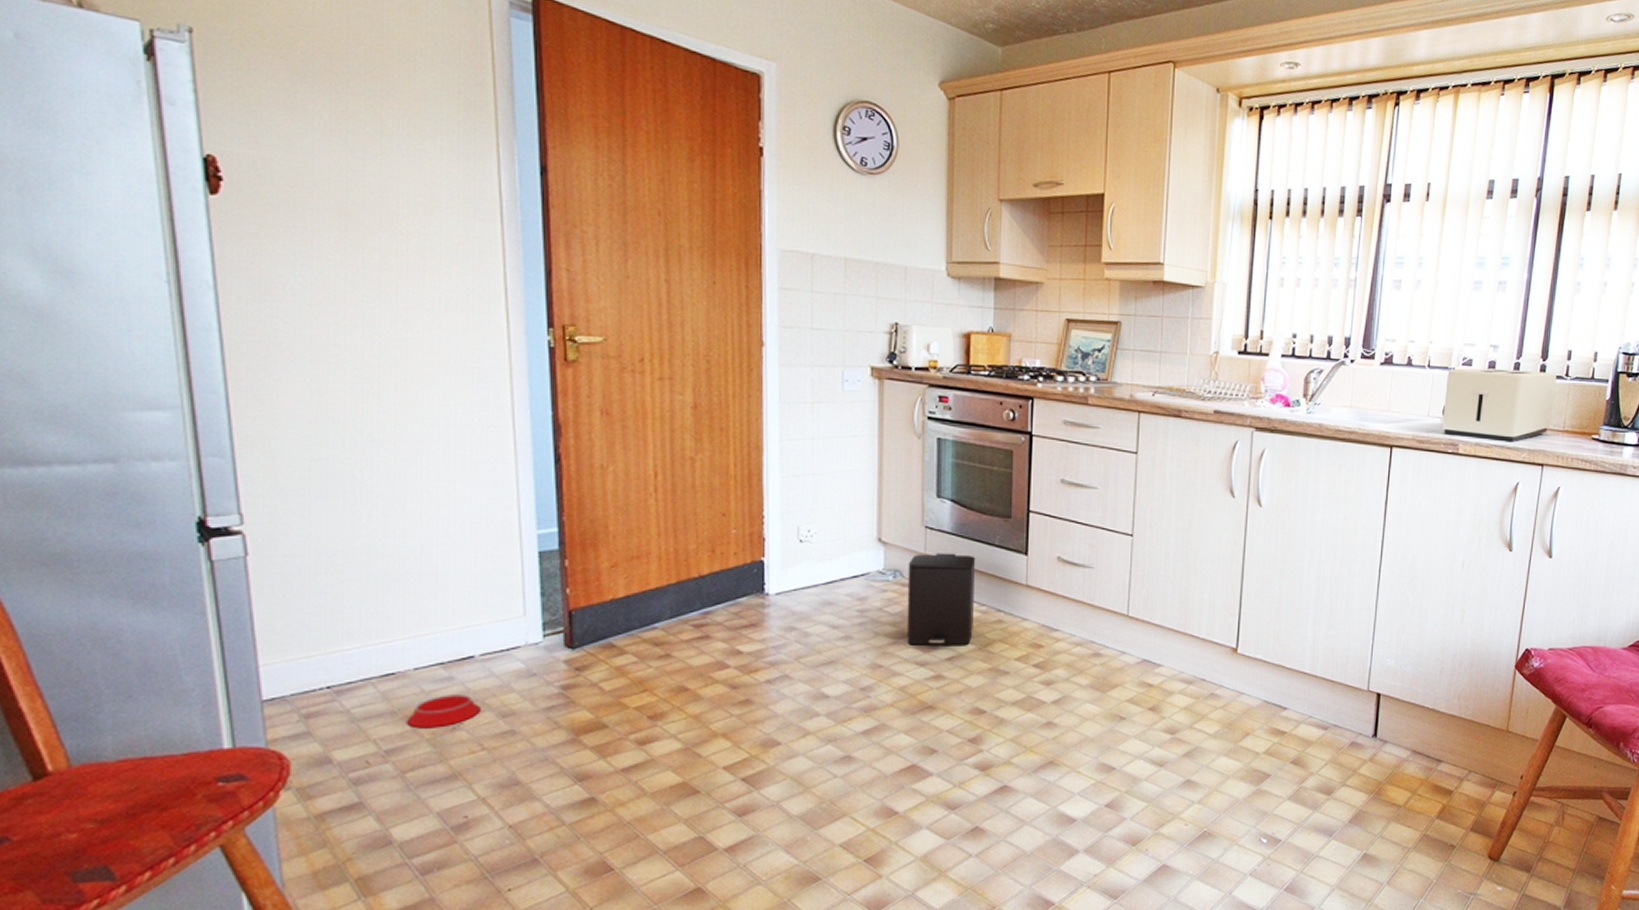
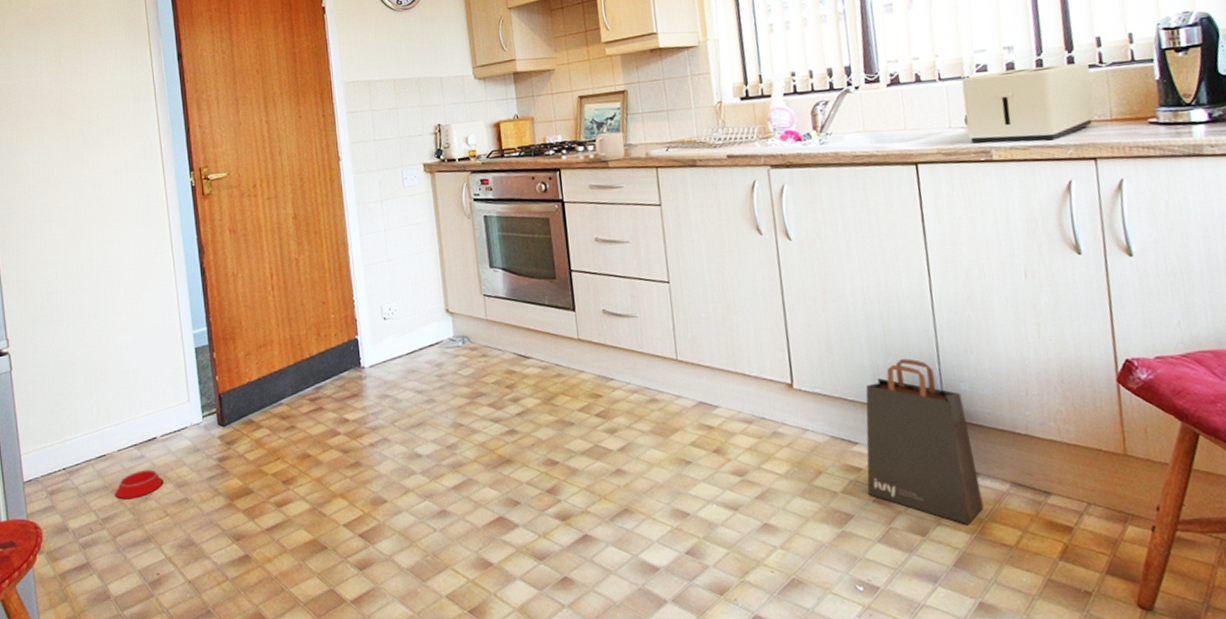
pedal bin: present [906,553,976,646] -> none [473,316,537,404]
mug: none [1076,365,1109,398] -> present [594,131,626,162]
shopping bag: none [1287,633,1386,787] -> present [865,358,984,526]

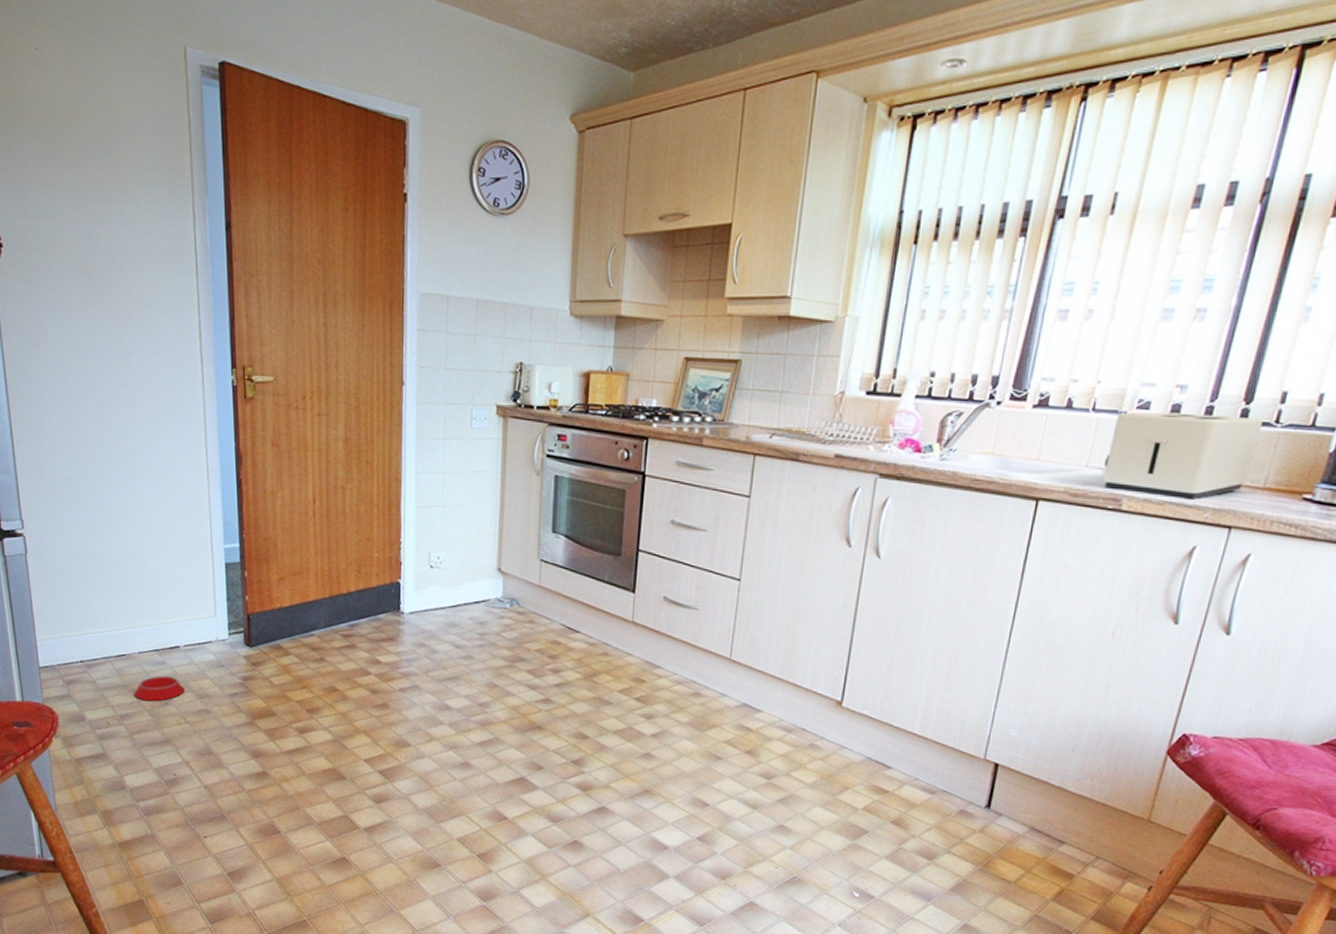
mug: present [594,131,626,162] -> none [691,406,727,440]
shopping bag: present [865,358,984,526] -> none [887,696,1008,858]

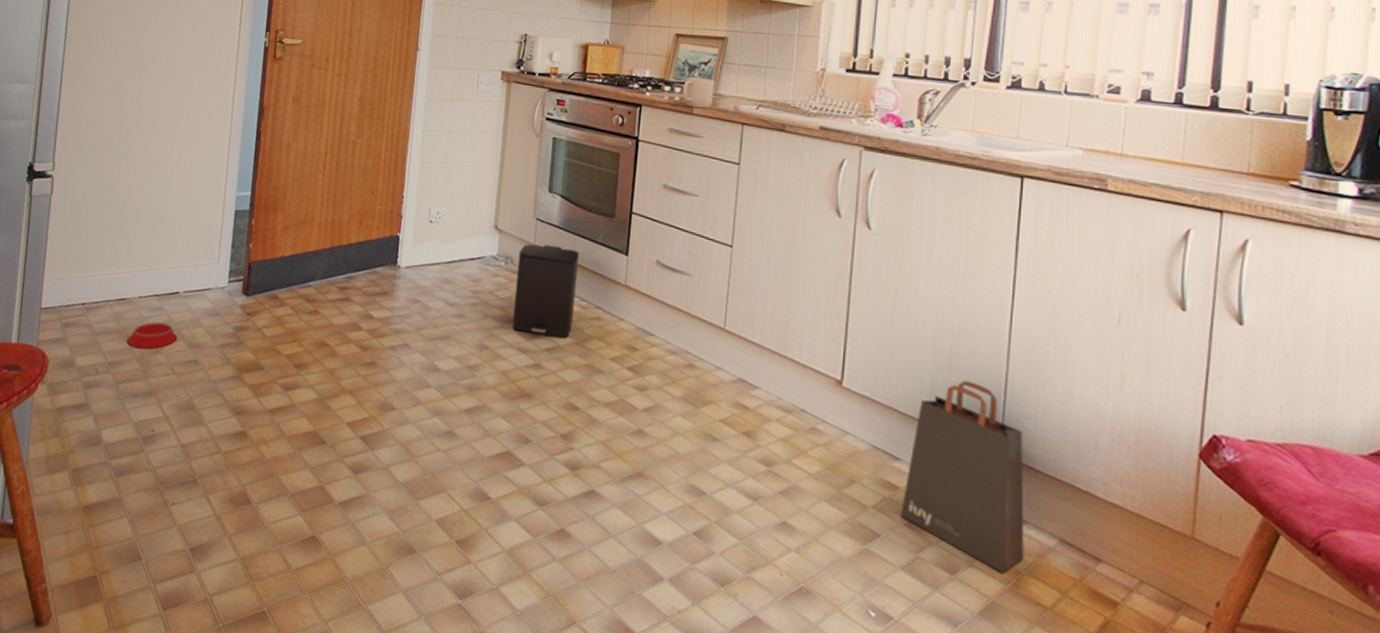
pedal bin: none [520,585,586,675] -> present [512,244,580,339]
mug: none [691,406,727,440] -> present [682,77,715,109]
shopping bag: none [887,696,1008,858] -> present [900,381,1024,574]
toaster: present [1103,412,1264,501] -> none [1084,96,1235,183]

